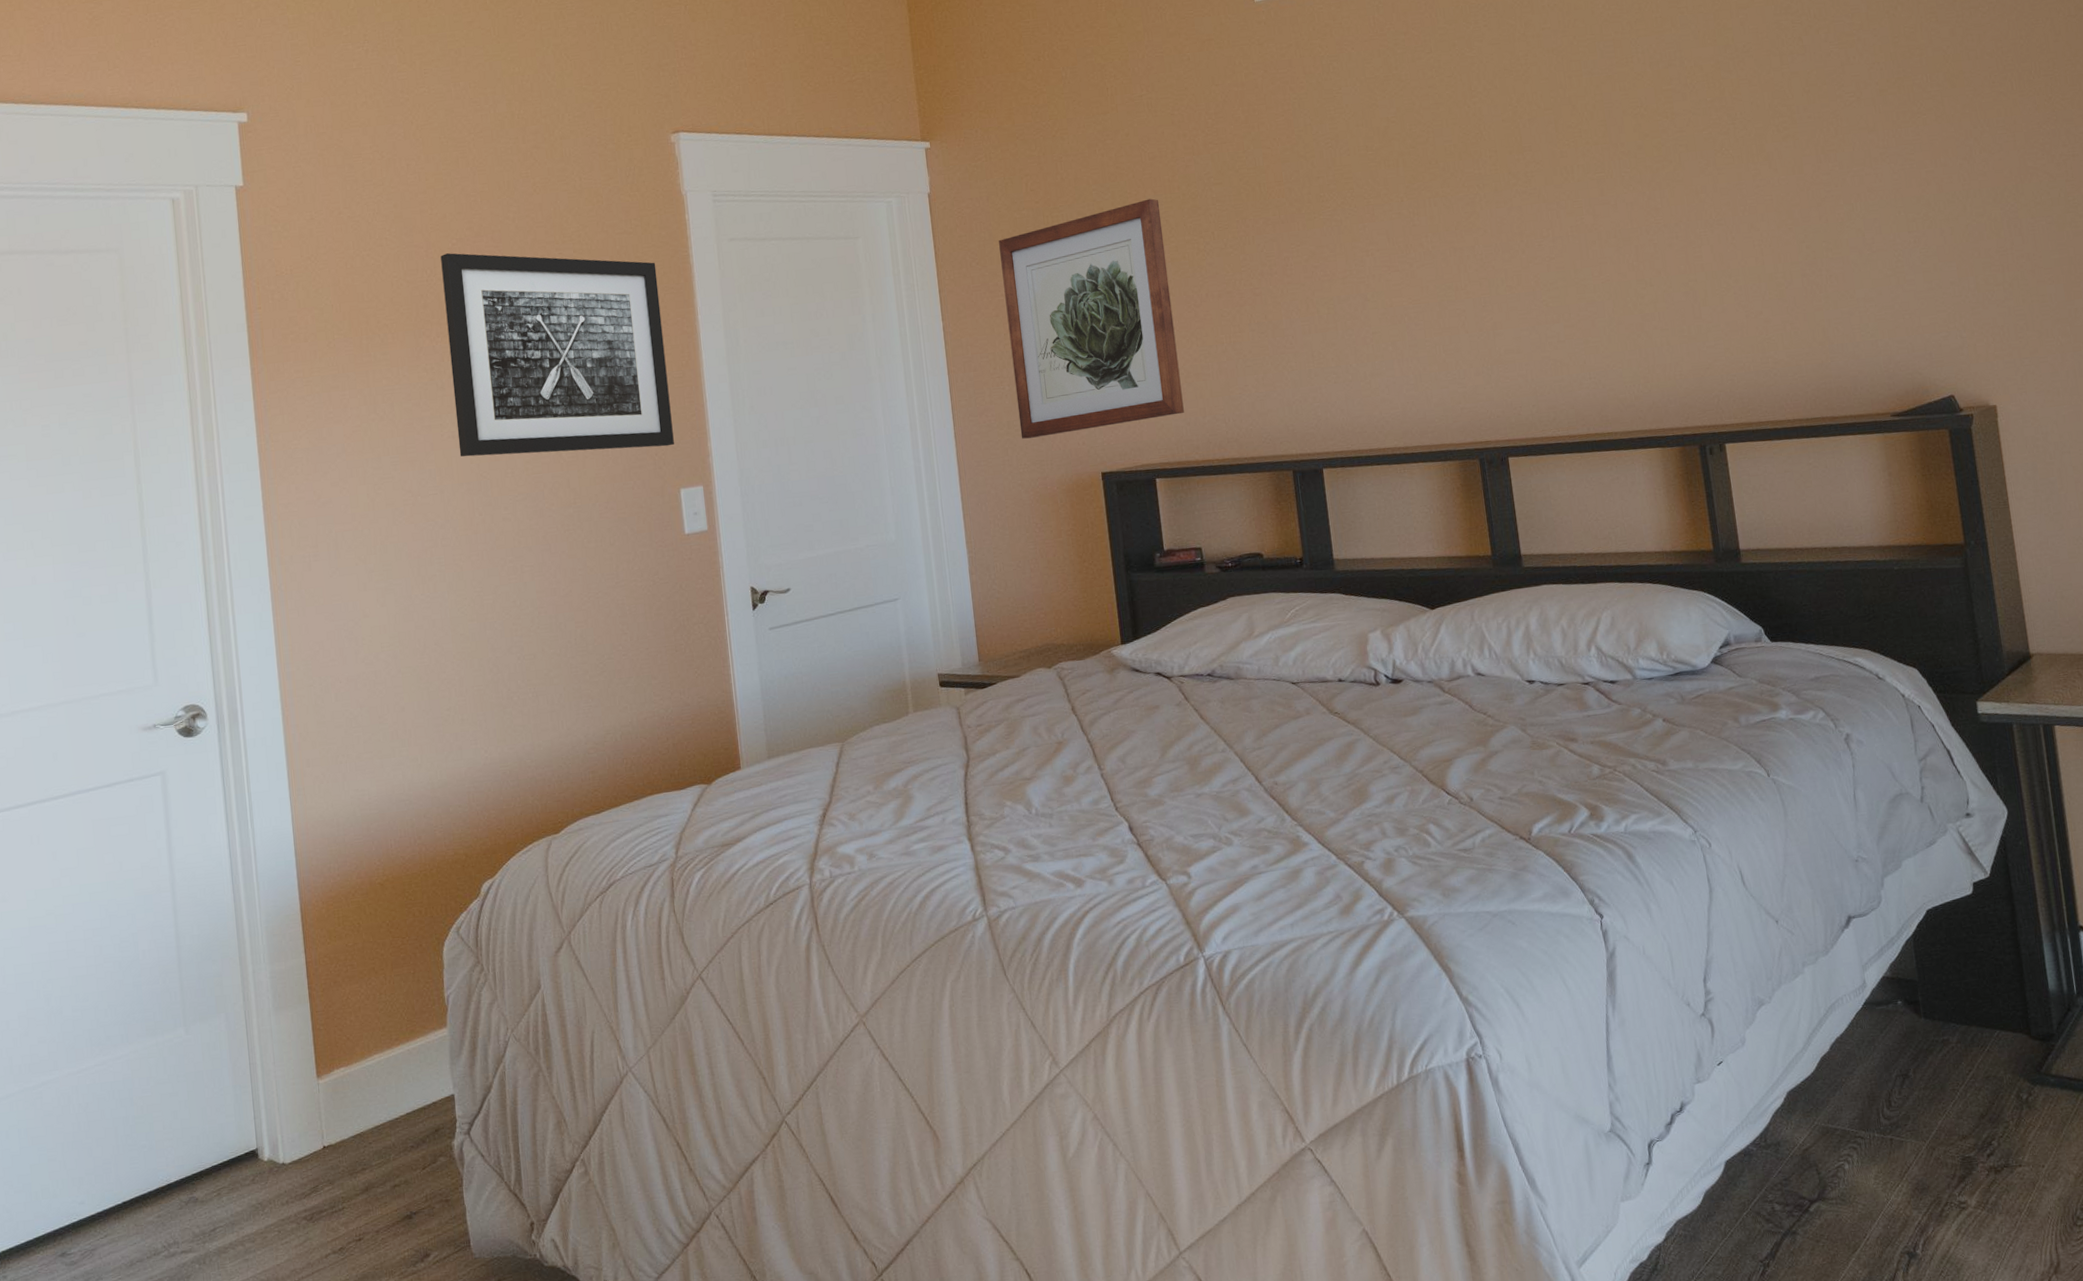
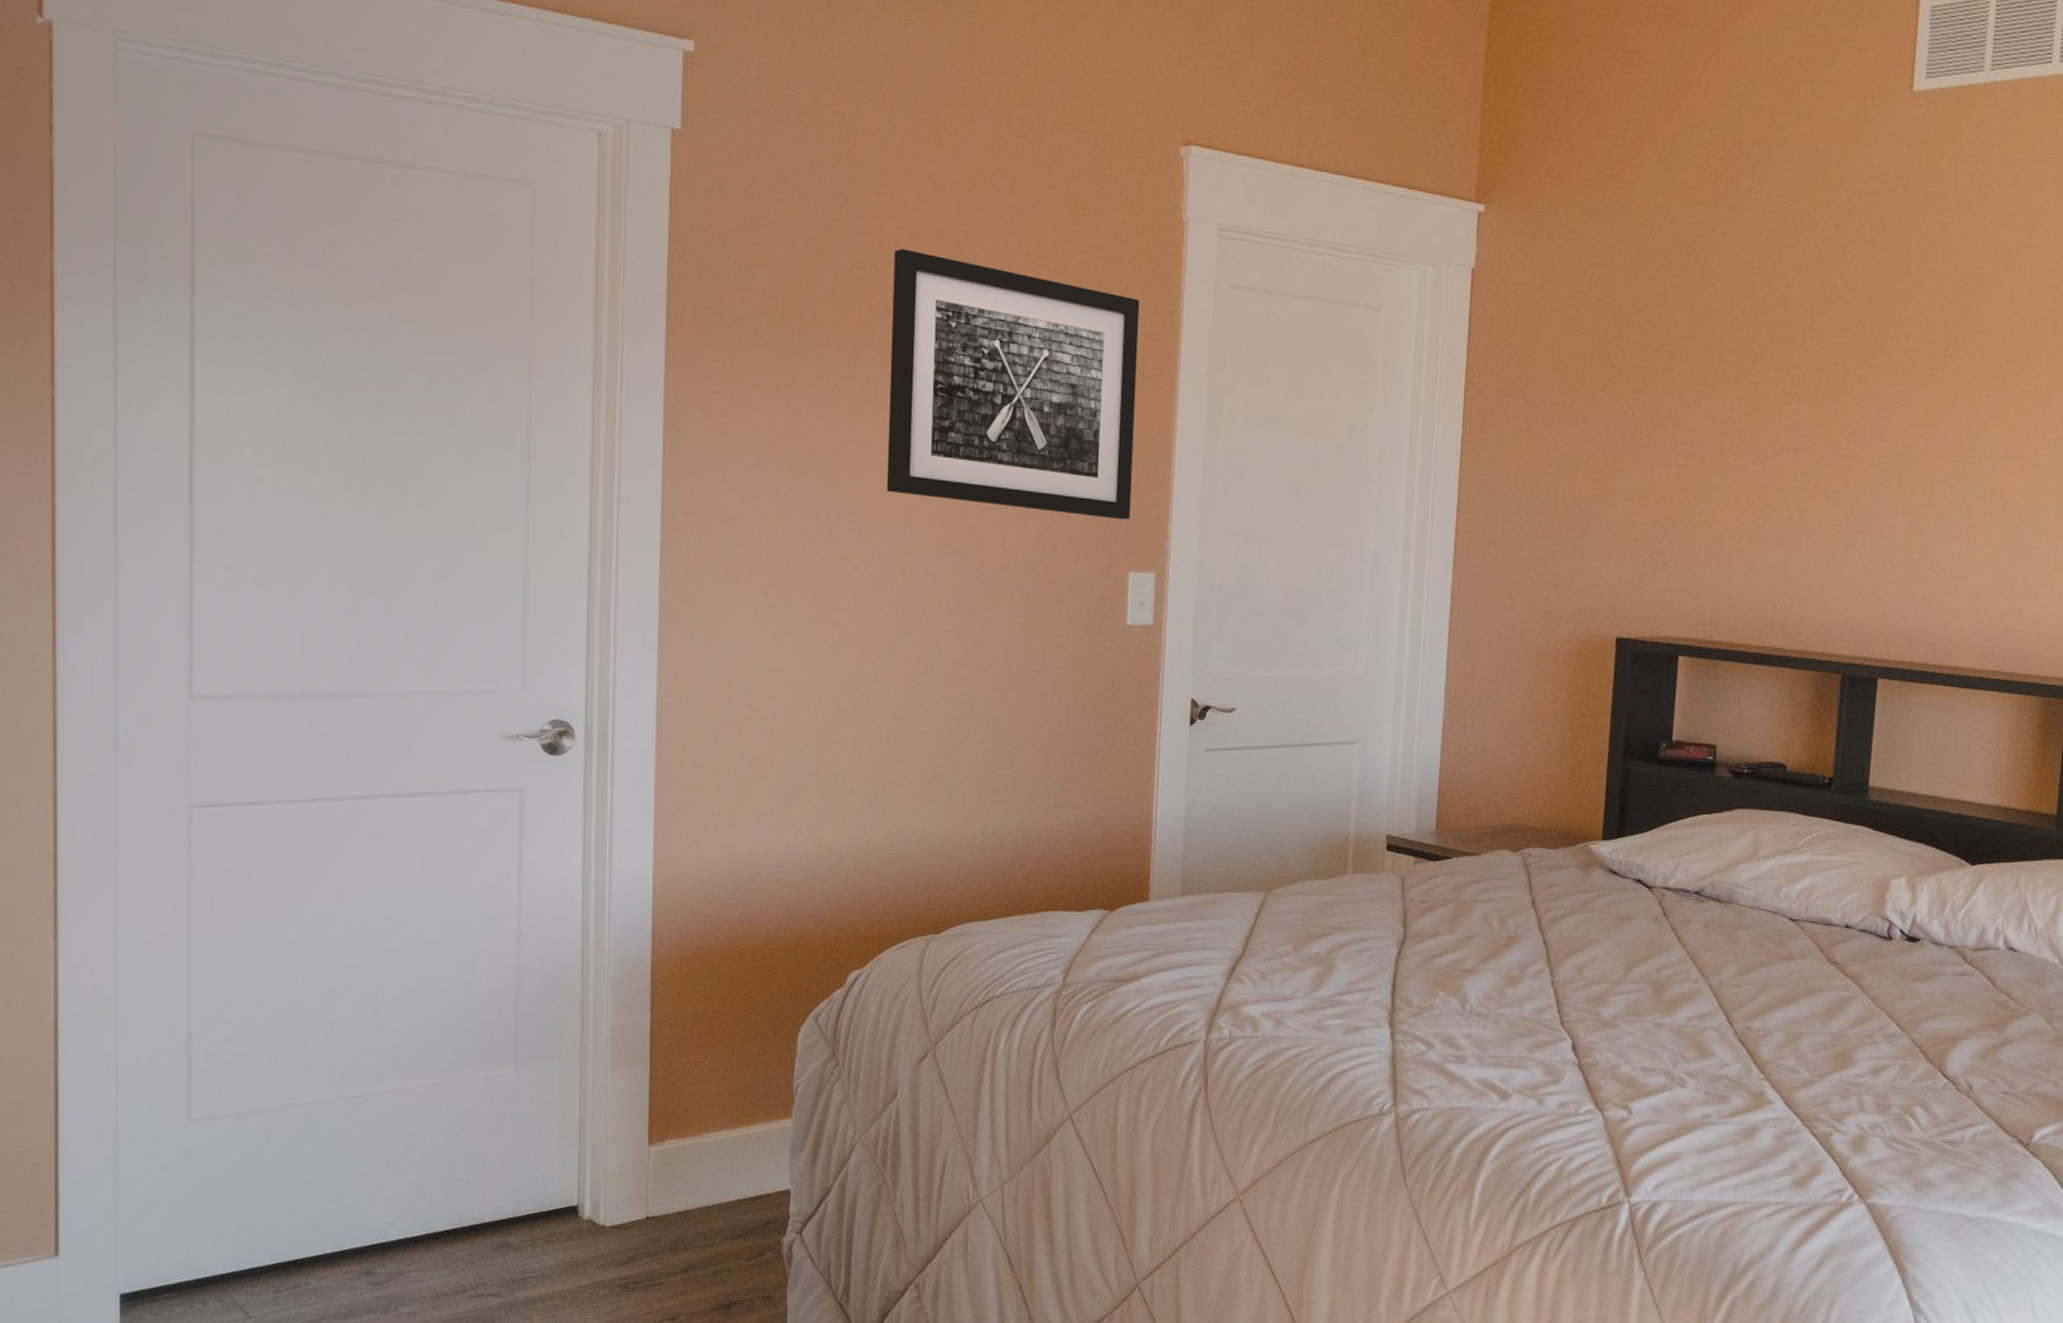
wall art: present [999,198,1184,439] -> none [1530,318,1747,585]

